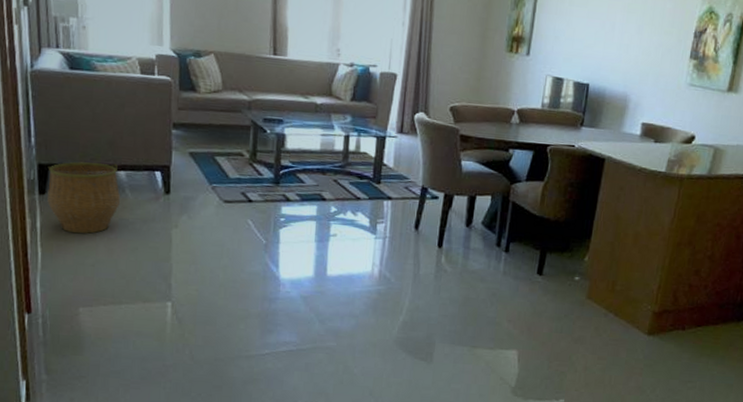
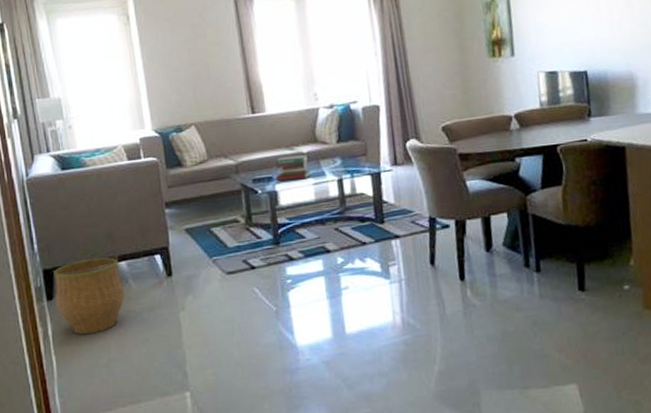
books: none [286,103,320,129] -> present [276,155,310,182]

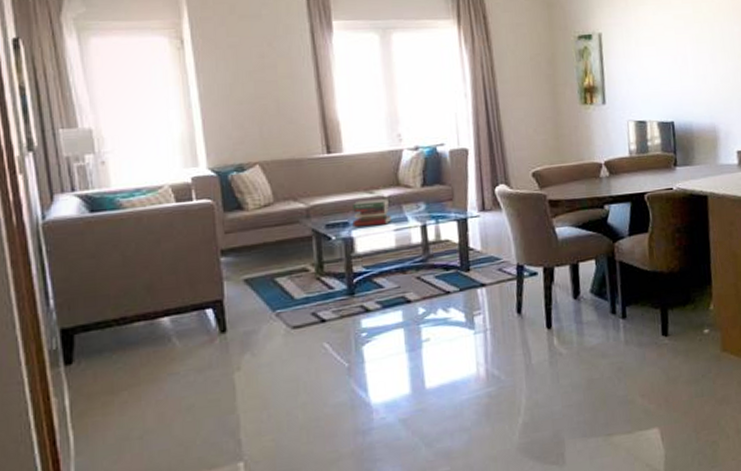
basket: present [52,255,126,335] -> none [73,310,168,404]

